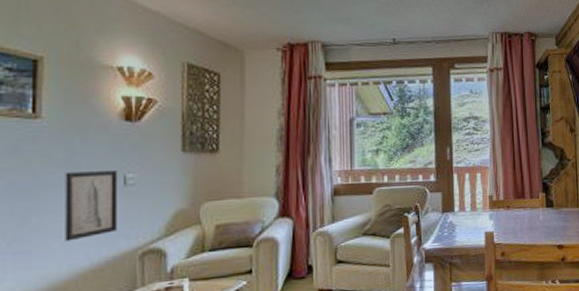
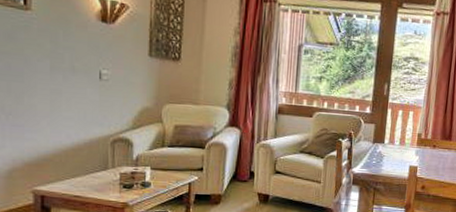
wall art: present [65,170,118,241] -> none [51,62,95,122]

